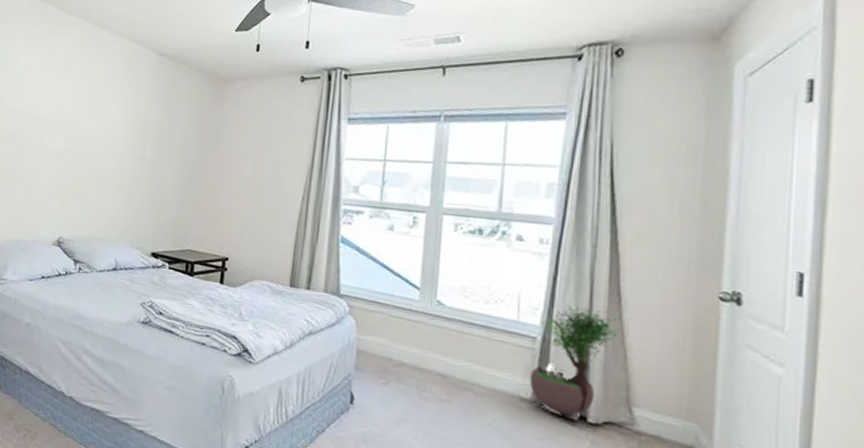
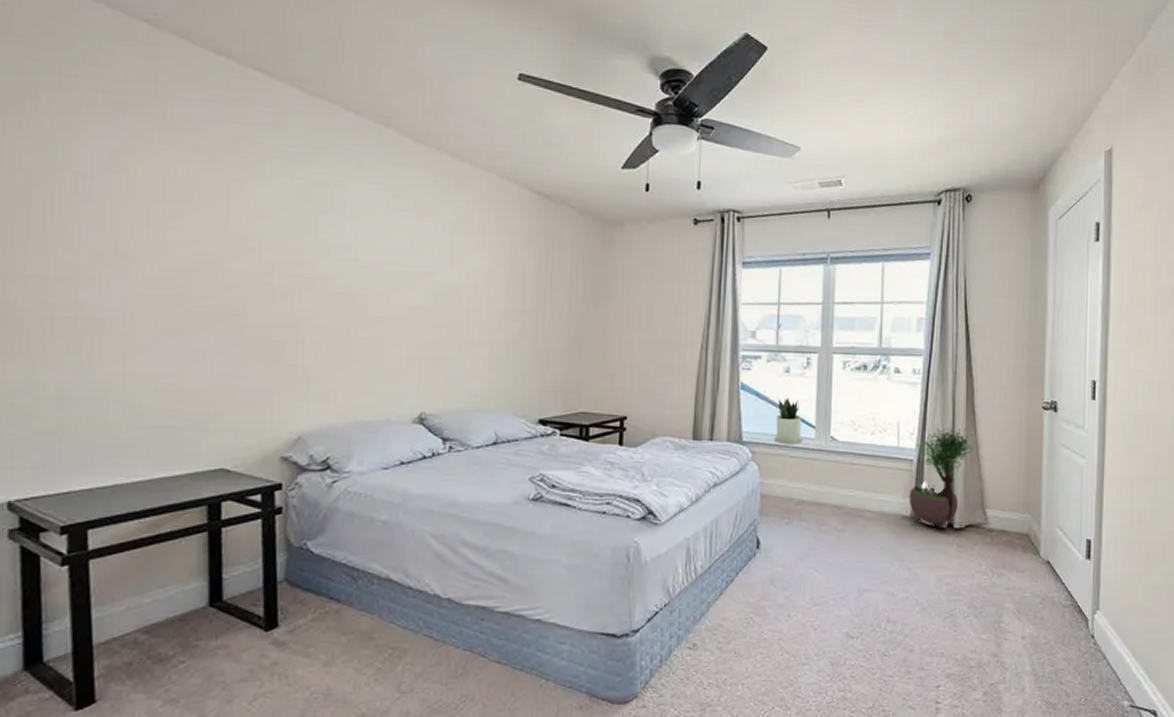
planter: none [372,255,407,305] -> present [773,397,804,445]

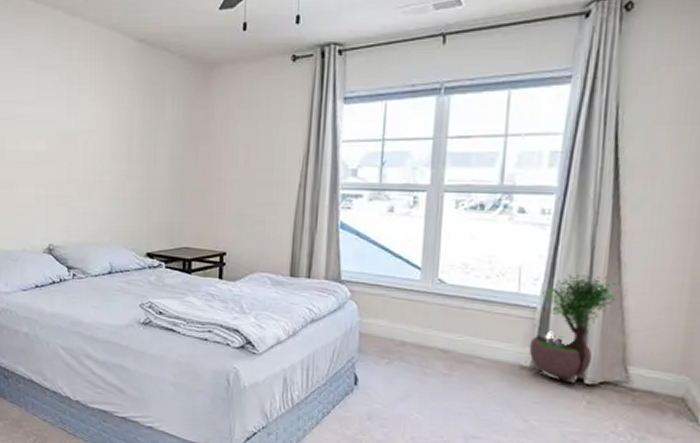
planter: present [773,397,804,445] -> none [374,237,408,286]

